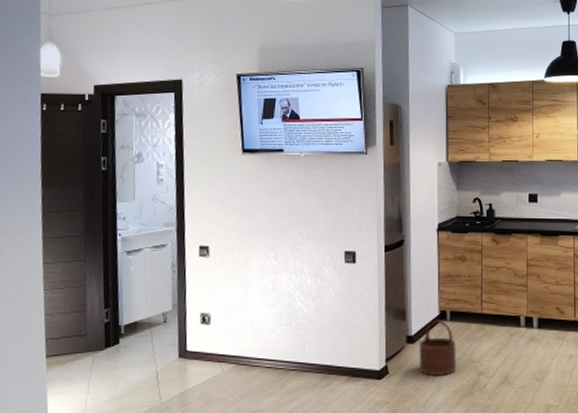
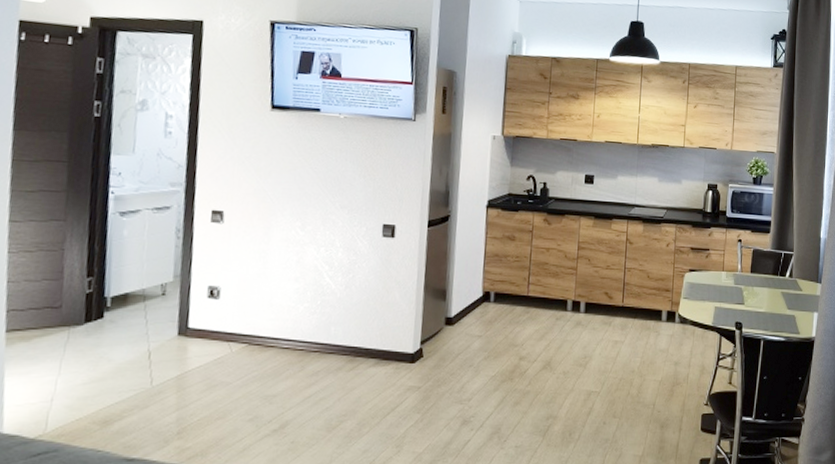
wooden bucket: present [419,320,456,375] -> none [457,301,498,360]

